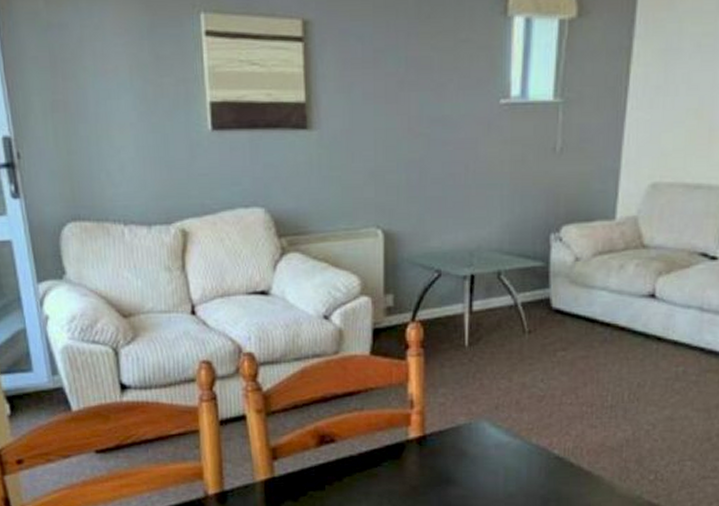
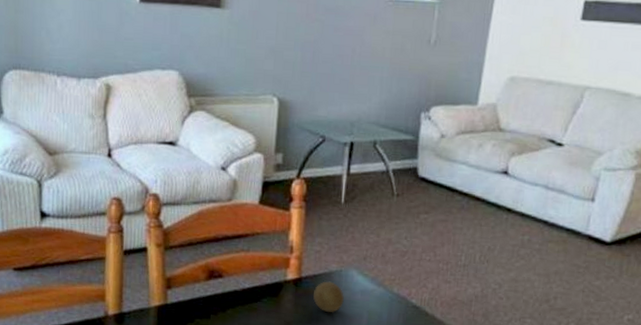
fruit: none [441,437,476,472] -> present [313,281,344,312]

